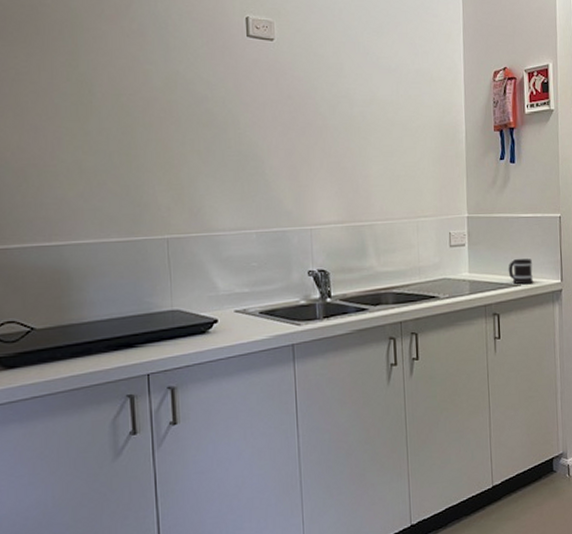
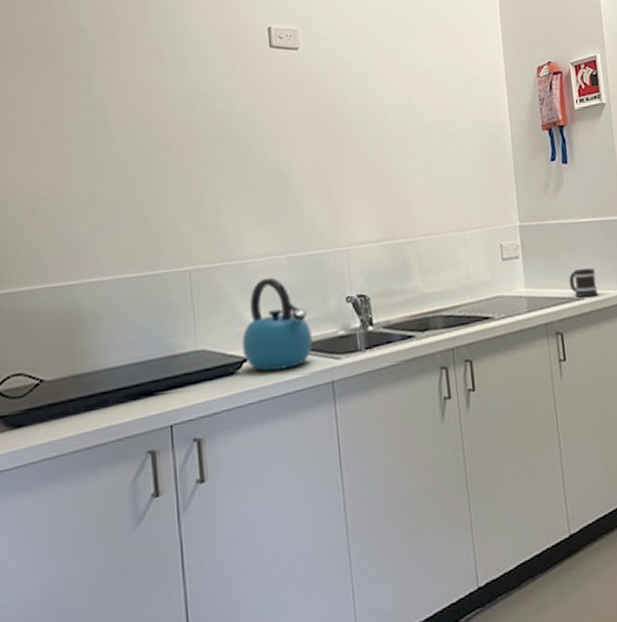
kettle: none [213,250,277,332] -> present [242,278,313,372]

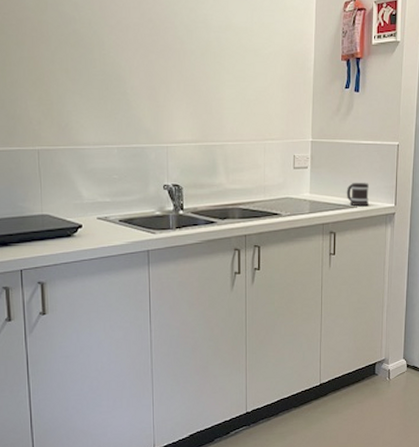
kettle: present [242,278,313,372] -> none [78,163,135,237]

